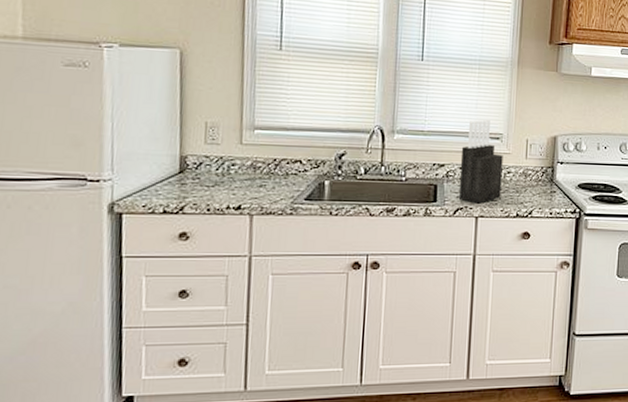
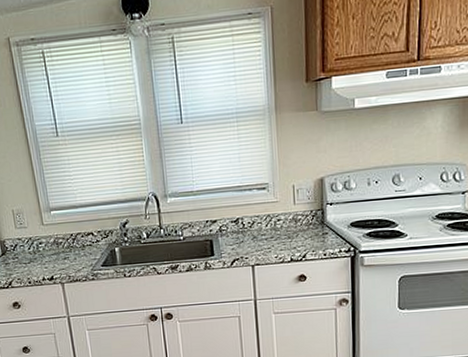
knife block: present [458,119,503,204] -> none [230,171,274,253]

